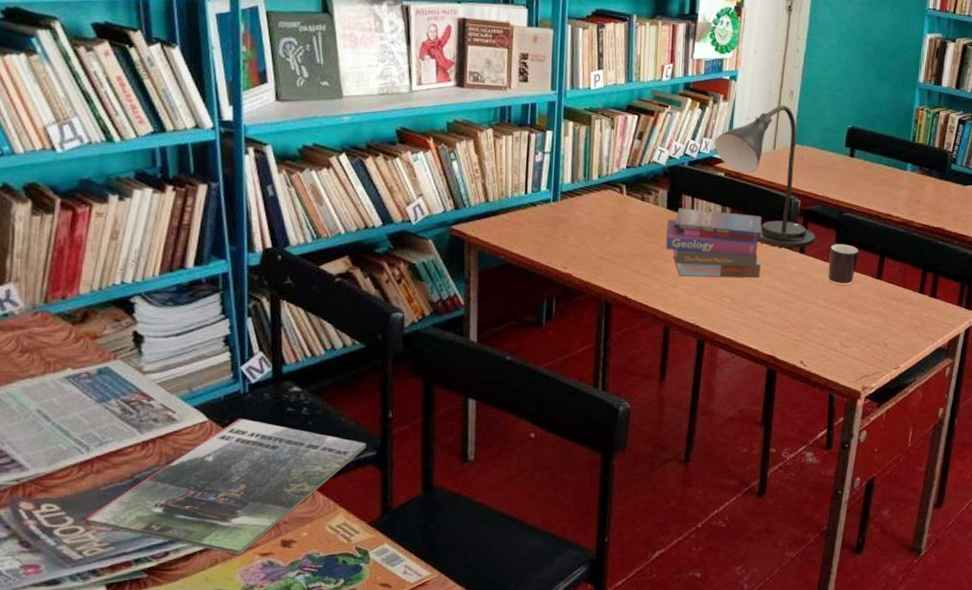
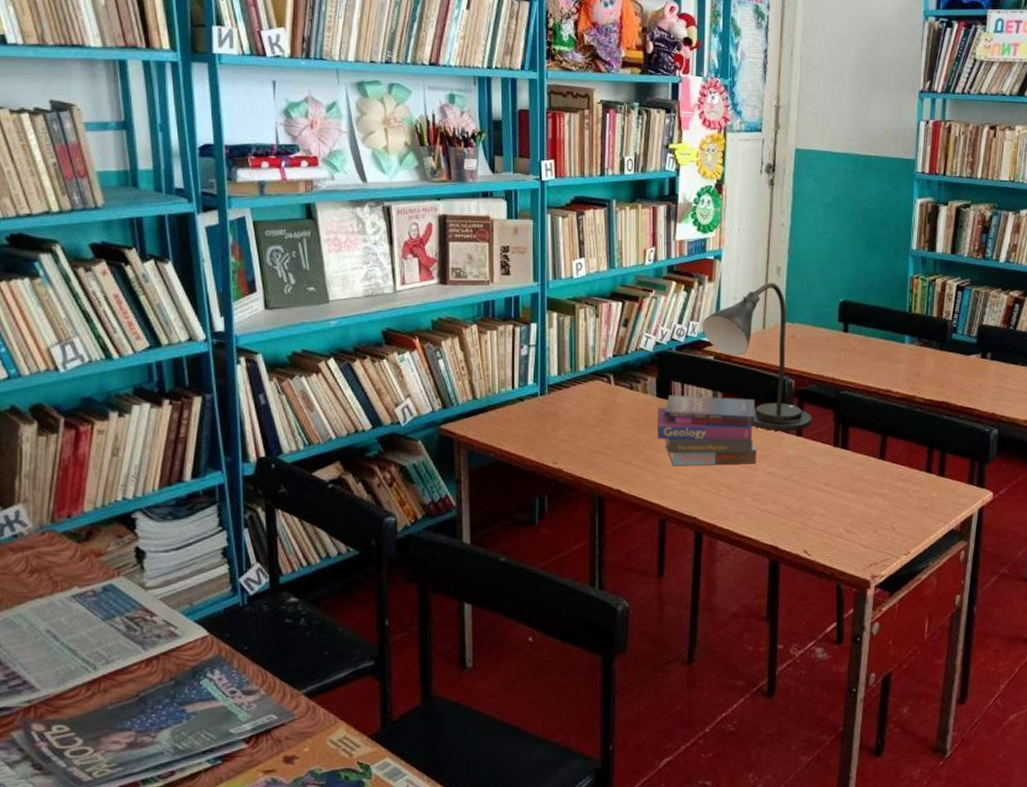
magazine: present [84,418,367,555] -> none [93,631,364,773]
mug: present [828,244,860,286] -> none [828,424,860,469]

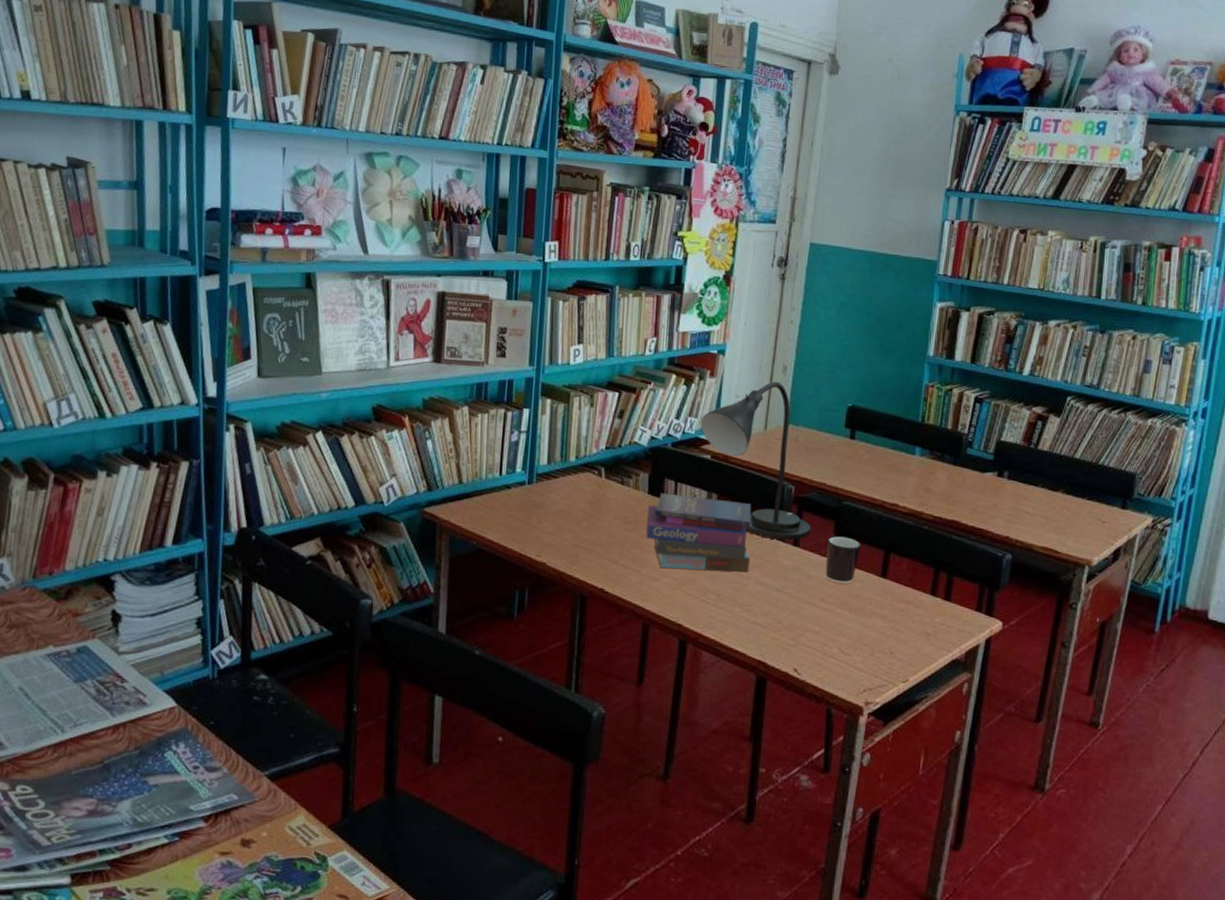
mug: none [828,424,860,469] -> present [825,536,861,585]

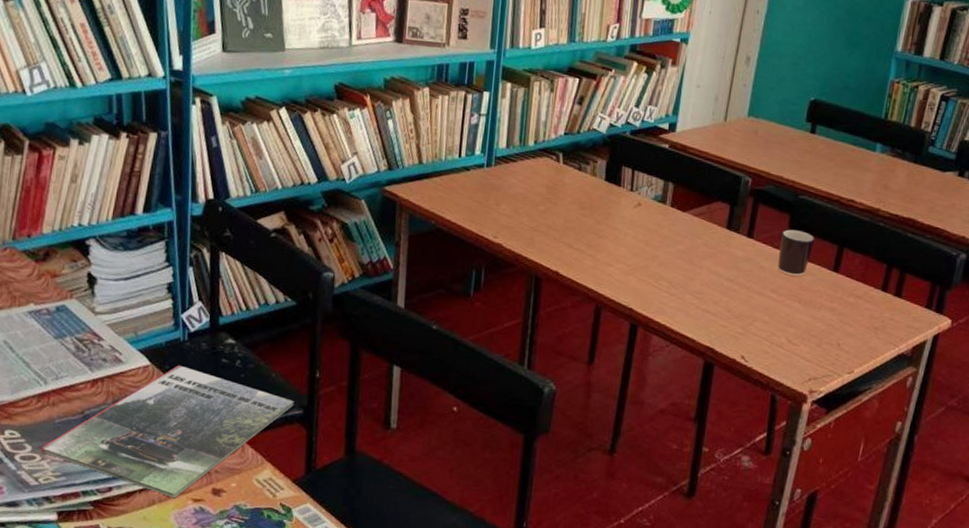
magazine: none [55,705,330,852] -> present [41,365,294,498]
books: present [646,493,752,572] -> none [601,180,708,261]
desk lamp: present [700,381,811,540] -> none [659,72,766,232]

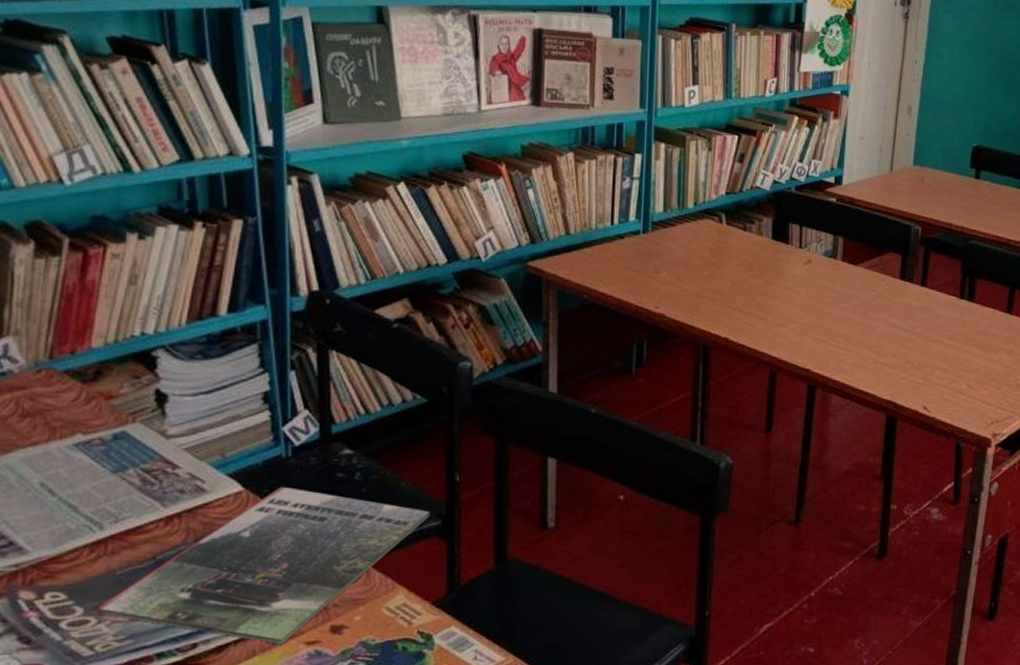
mug: present [777,229,815,277] -> none [952,275,987,322]

